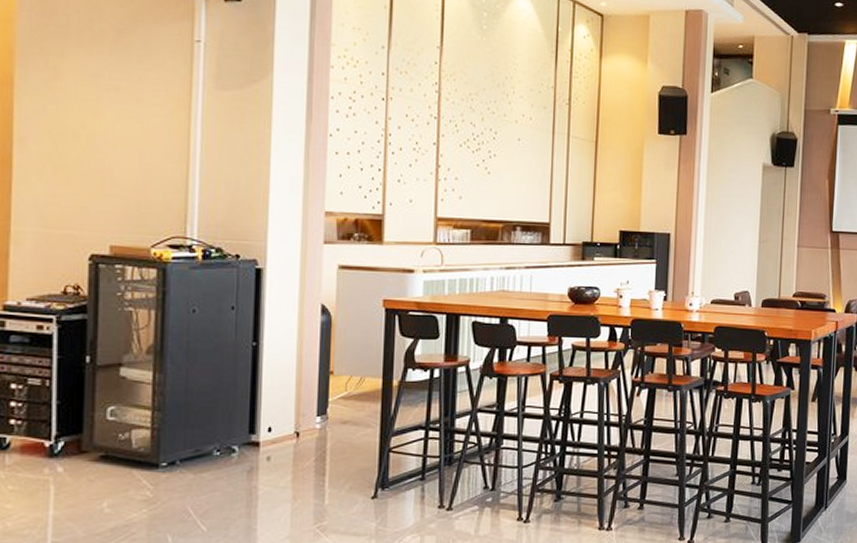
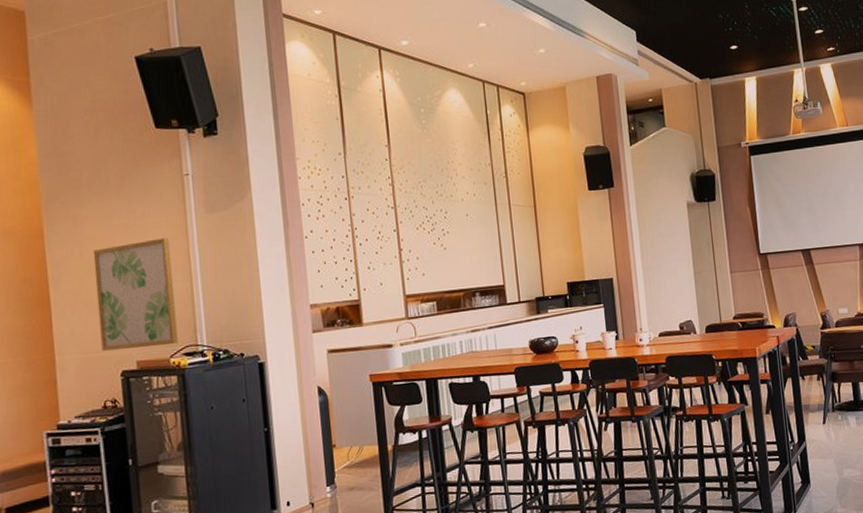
wall art: none [69,109,168,233] -> present [92,238,178,351]

